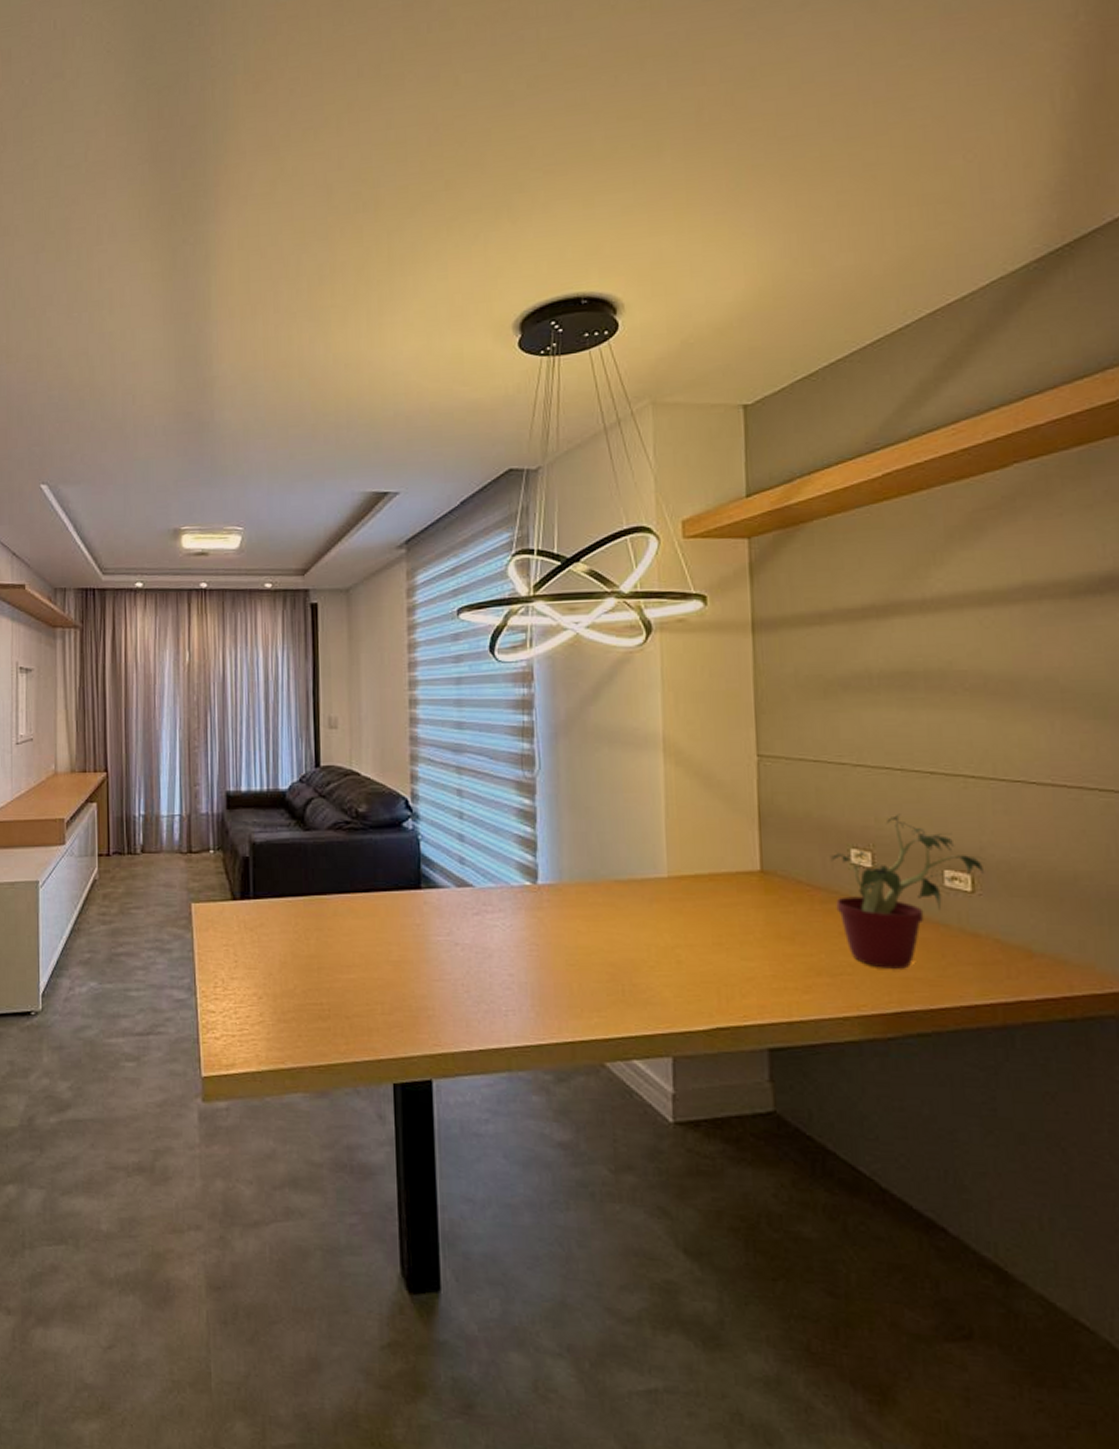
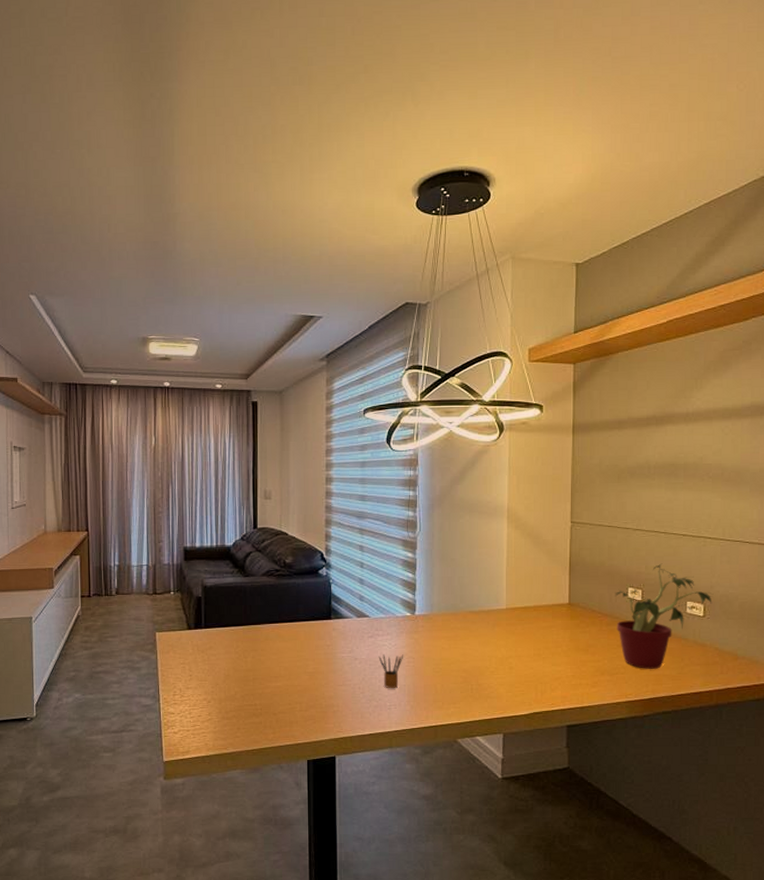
pencil box: none [487,939,523,988] -> present [378,654,403,689]

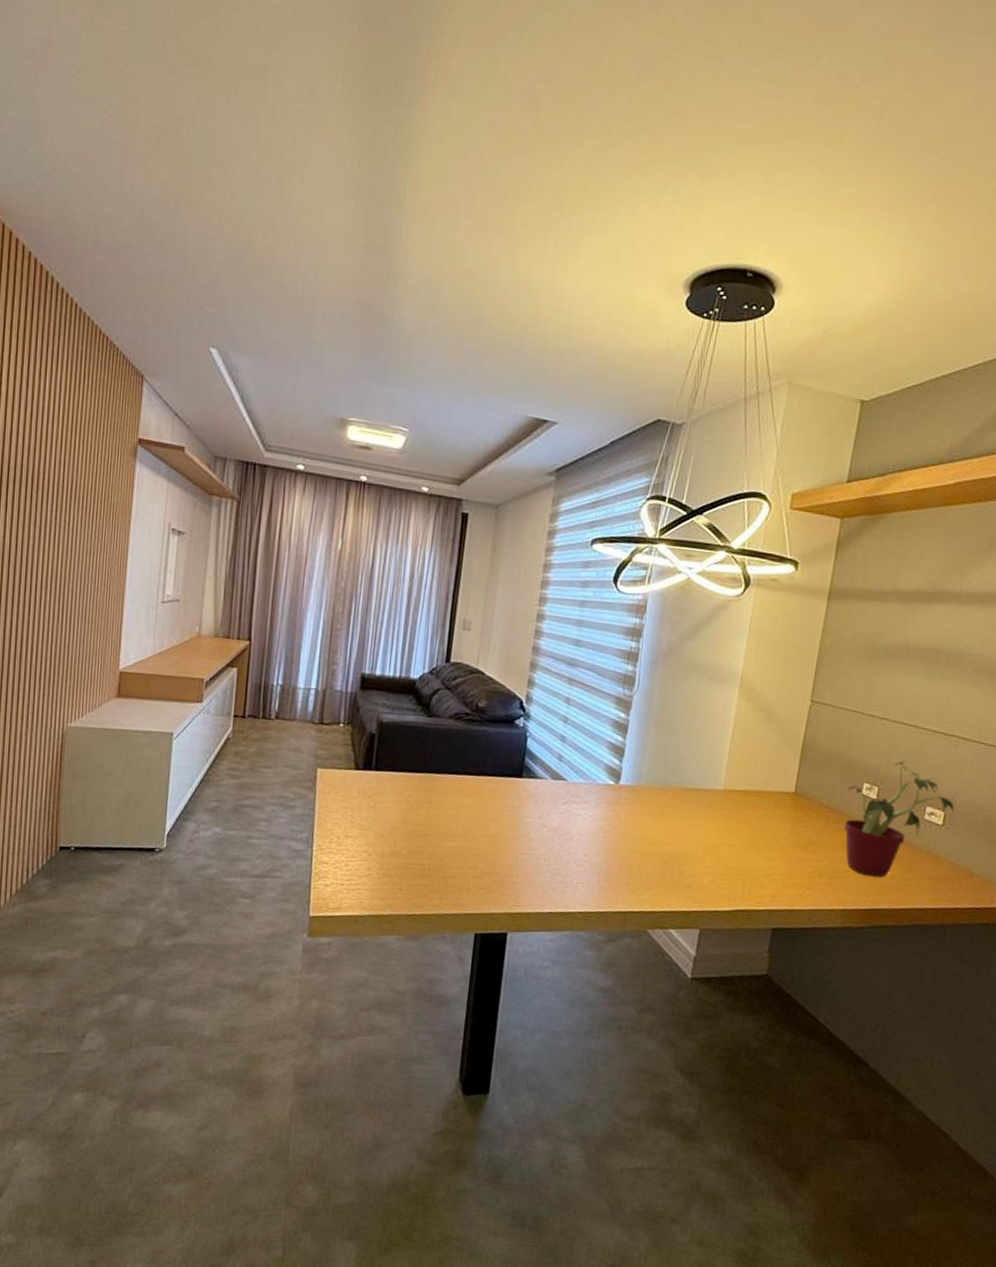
pencil box: present [378,654,403,689] -> none [570,825,599,865]

